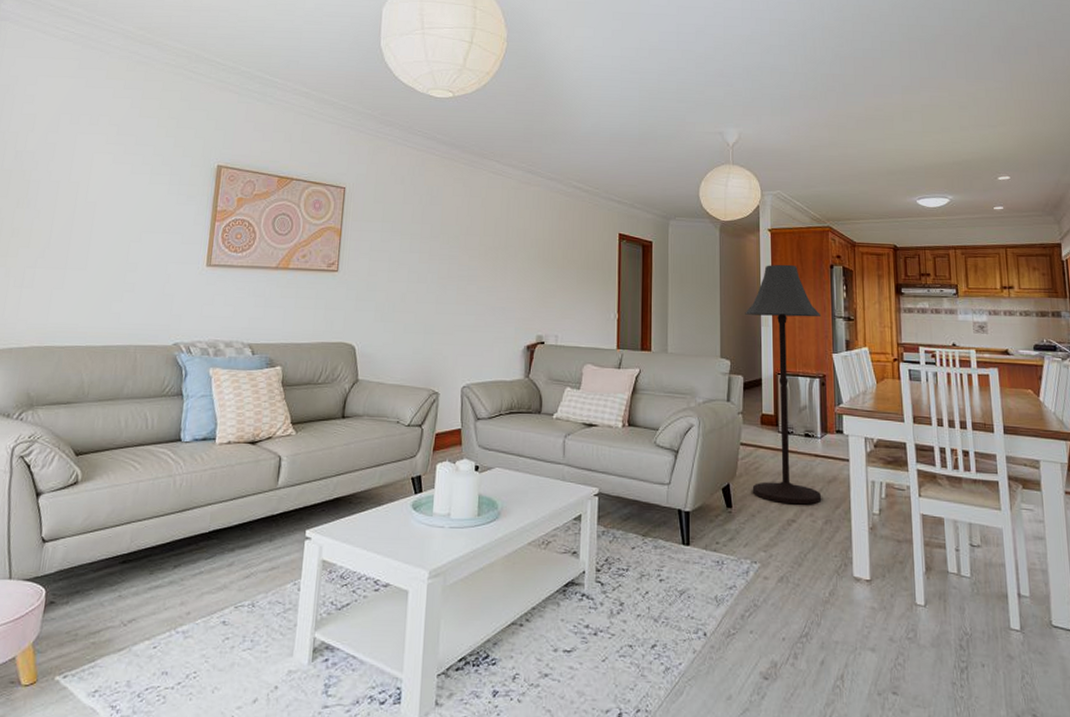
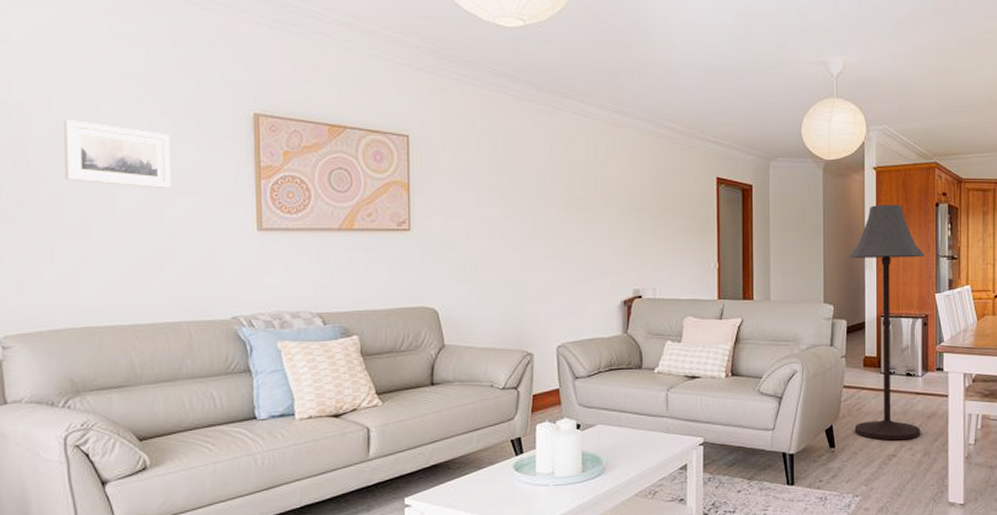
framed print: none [56,167,146,228] -> present [64,120,172,190]

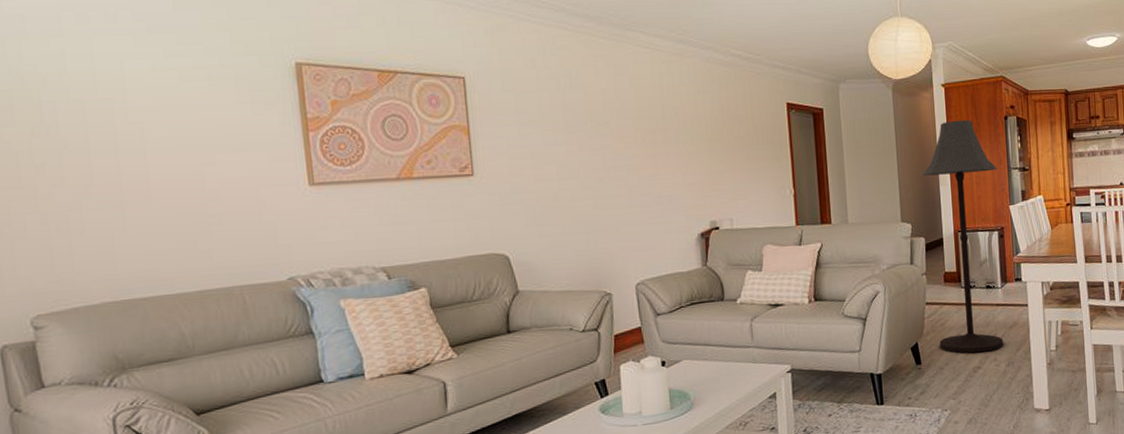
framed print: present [64,120,172,190] -> none [84,80,211,148]

